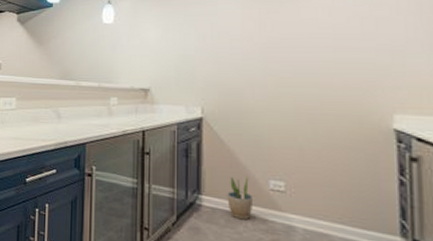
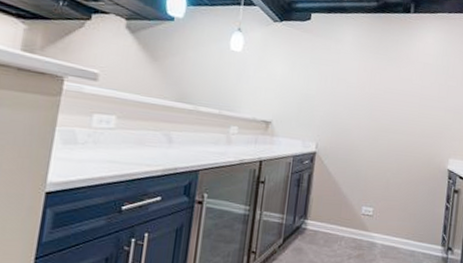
potted plant: present [227,177,252,220] -> none [328,204,348,240]

